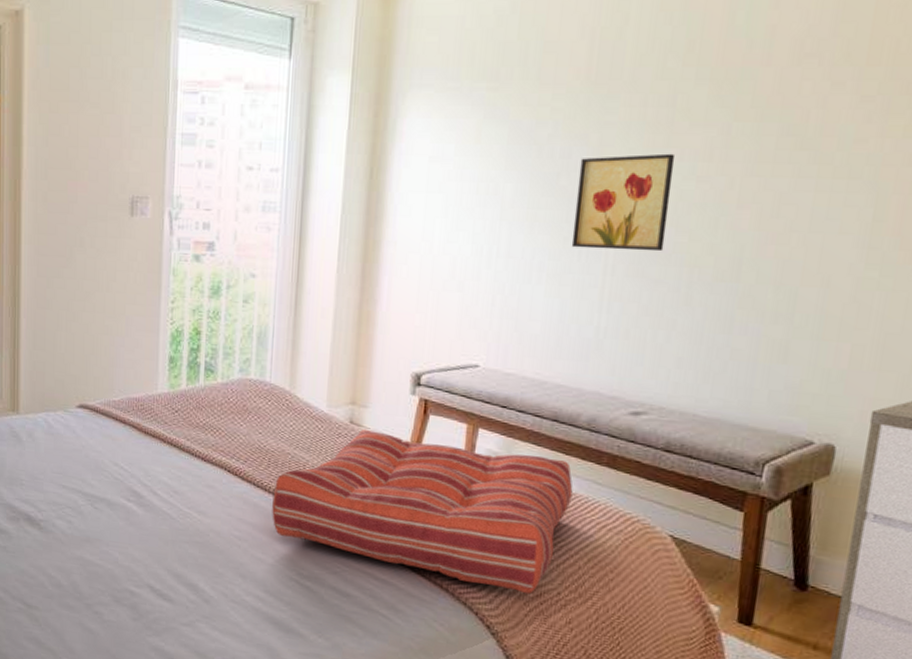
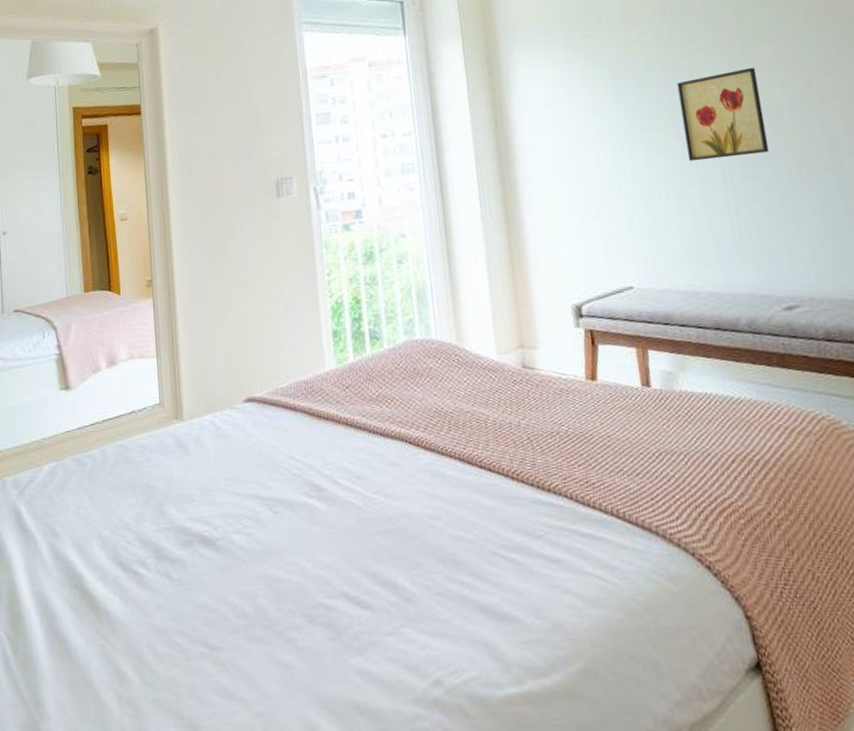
seat cushion: present [272,429,573,594] -> none [459,367,755,521]

